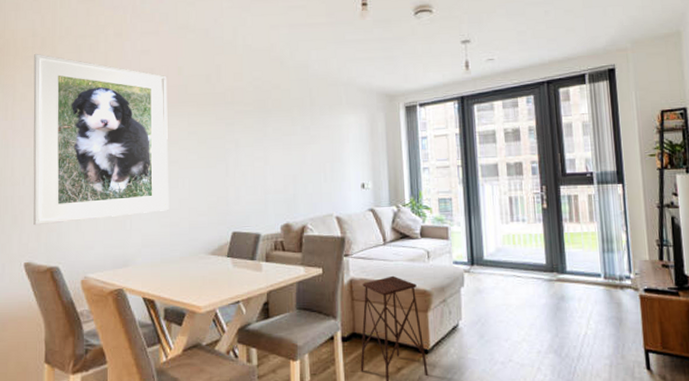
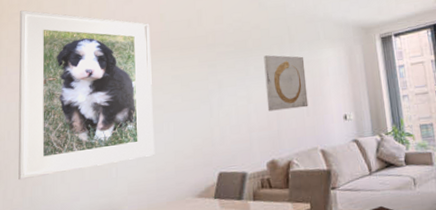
wall art: none [283,117,326,175] -> present [263,55,309,111]

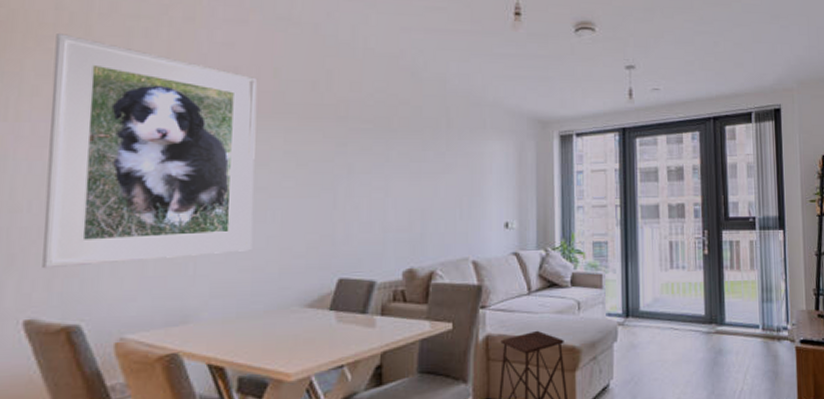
wall art: present [263,55,309,111] -> none [410,140,463,209]

